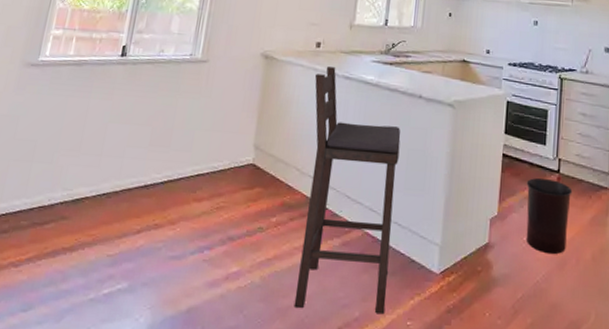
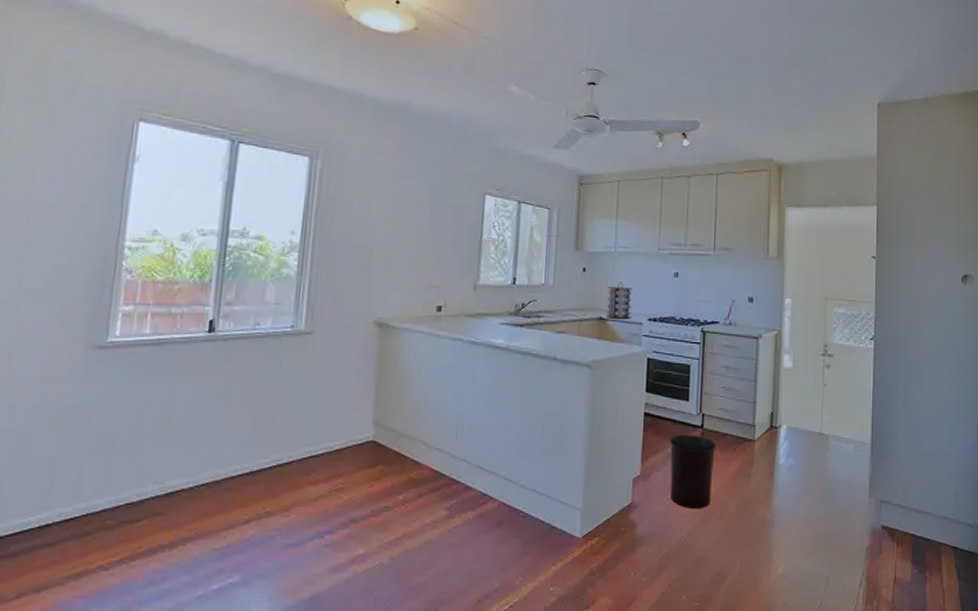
bar stool: present [294,67,401,315] -> none [428,332,536,584]
spice rack: none [468,27,494,64] -> present [605,282,633,320]

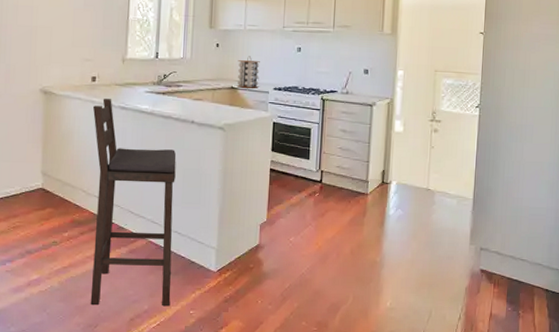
bar stool: none [428,332,536,584] -> present [90,99,176,307]
waste bin: present [669,434,717,508] -> none [292,187,334,250]

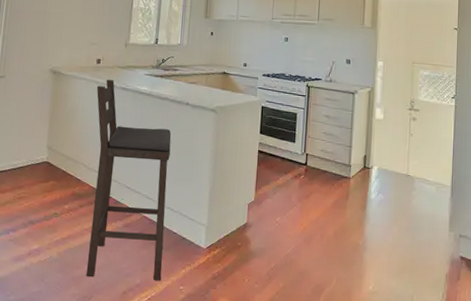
spice rack: present [236,56,260,89] -> none [228,44,250,75]

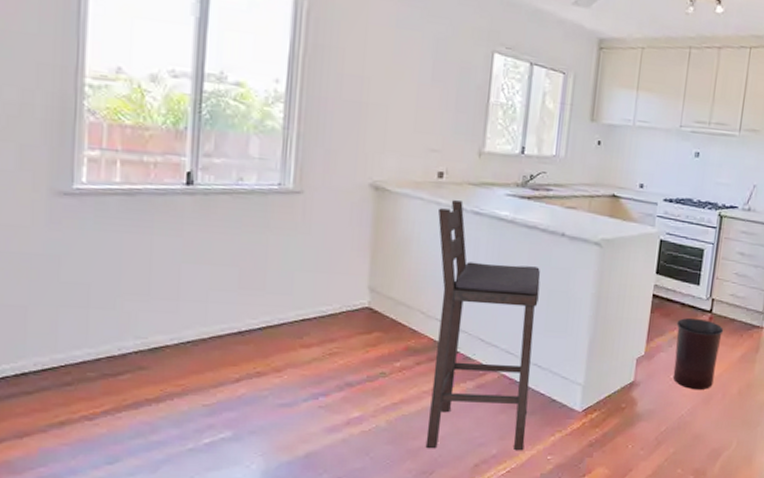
waste bin: none [278,169,318,231] -> present [673,317,724,389]

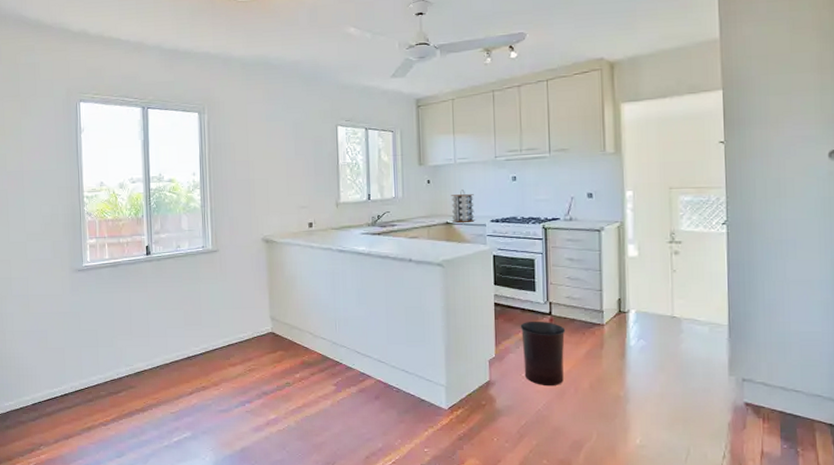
bar stool: present [425,200,541,451] -> none [313,243,404,445]
spice rack: none [619,158,650,199] -> present [450,189,475,224]

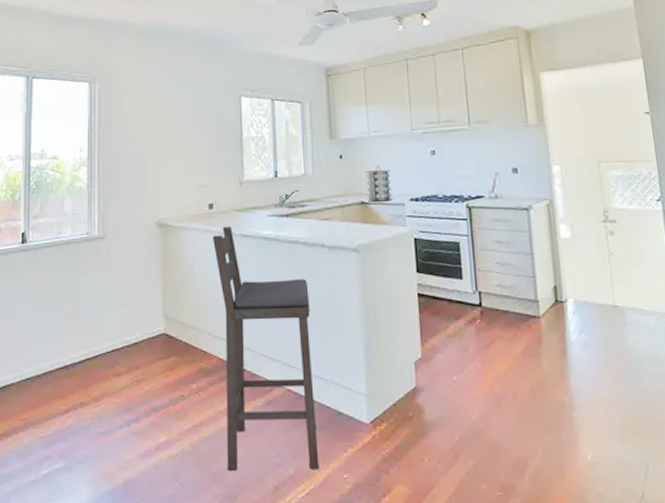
bar stool: none [313,243,404,445] -> present [213,227,319,470]
waste bin: present [520,320,566,385] -> none [447,313,500,391]

